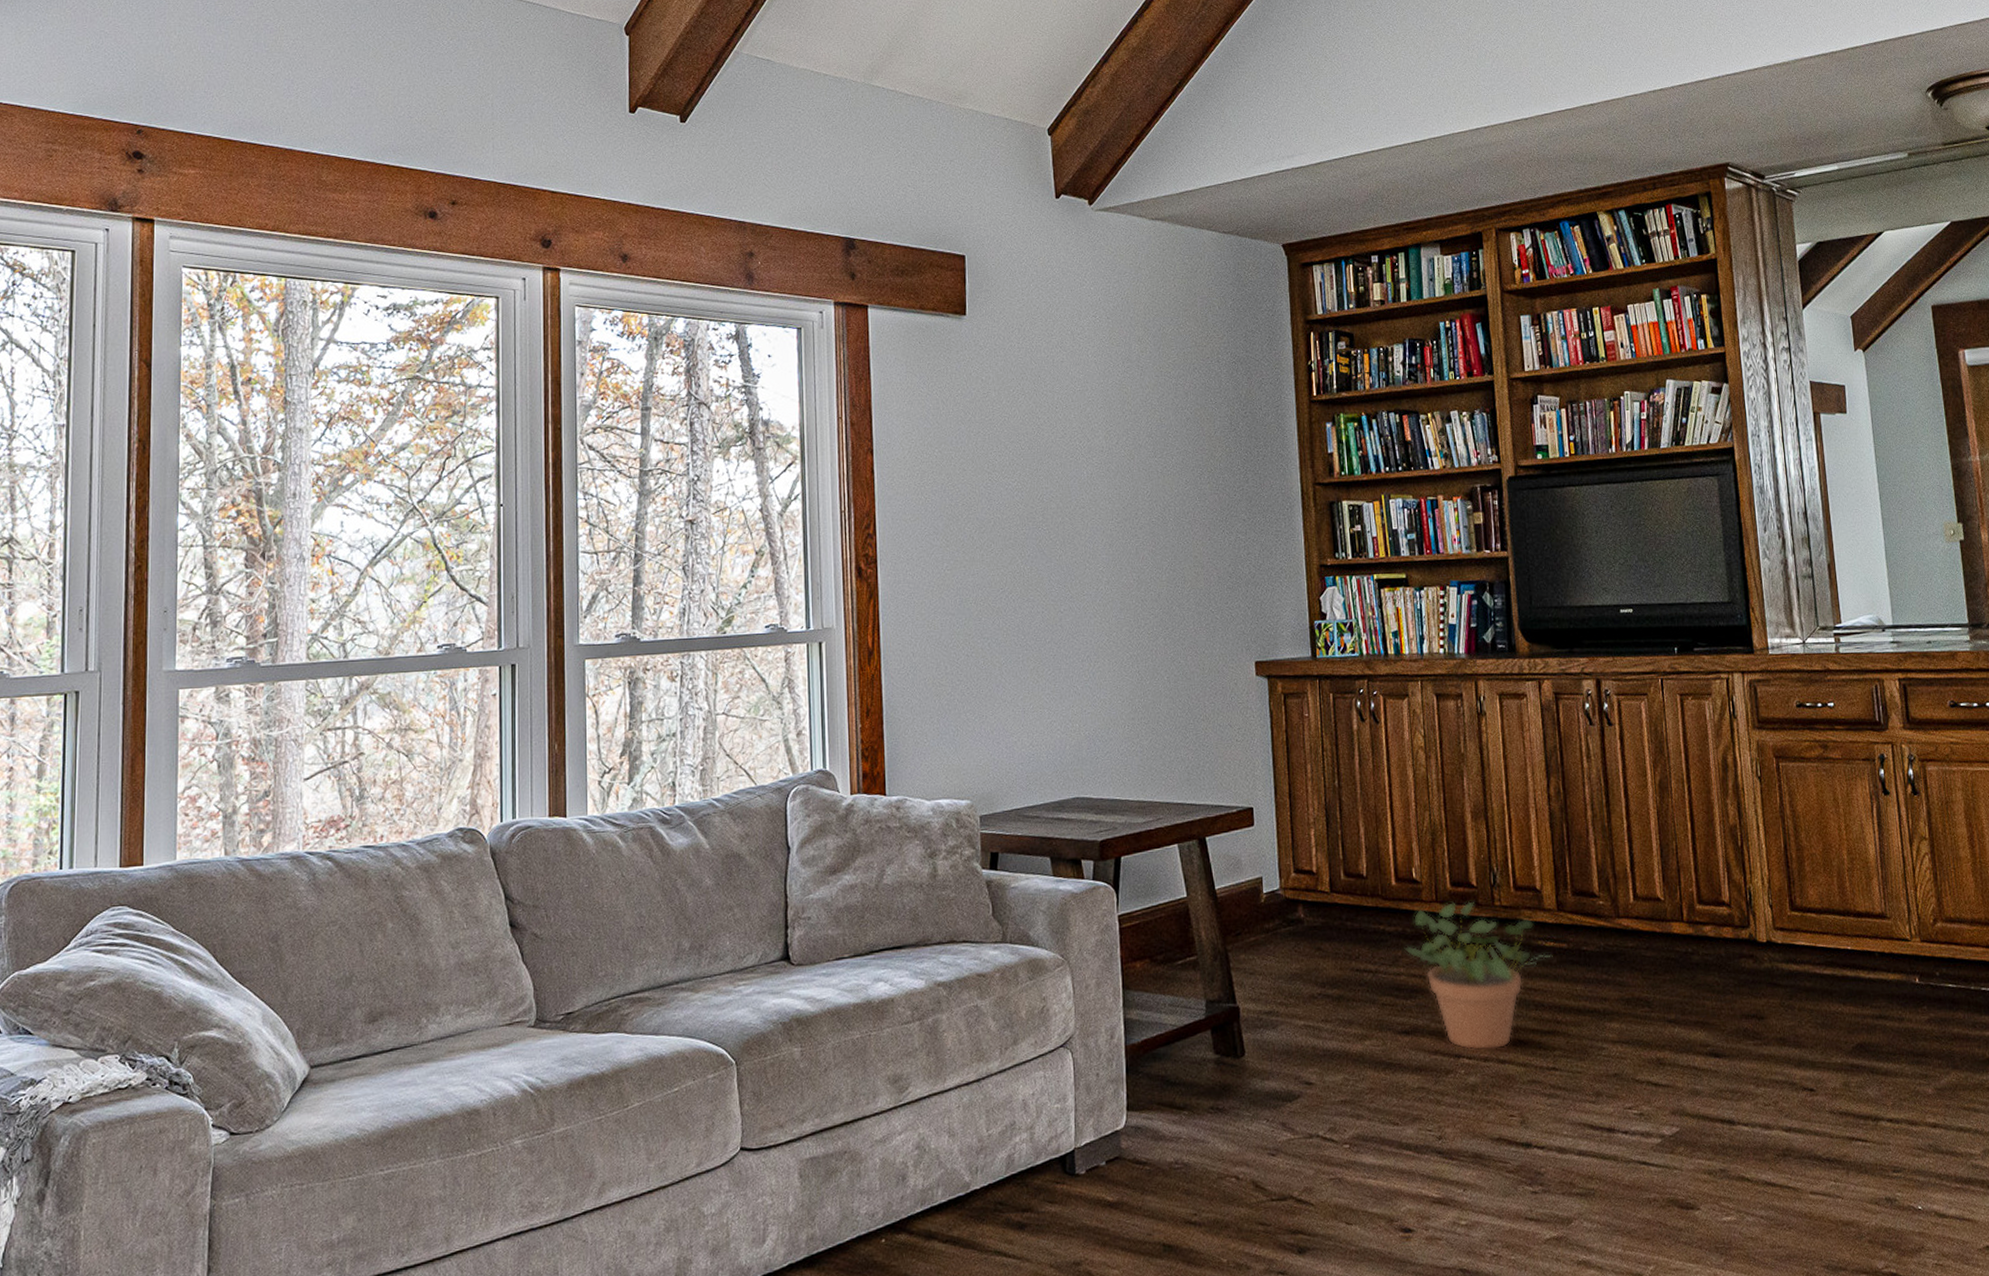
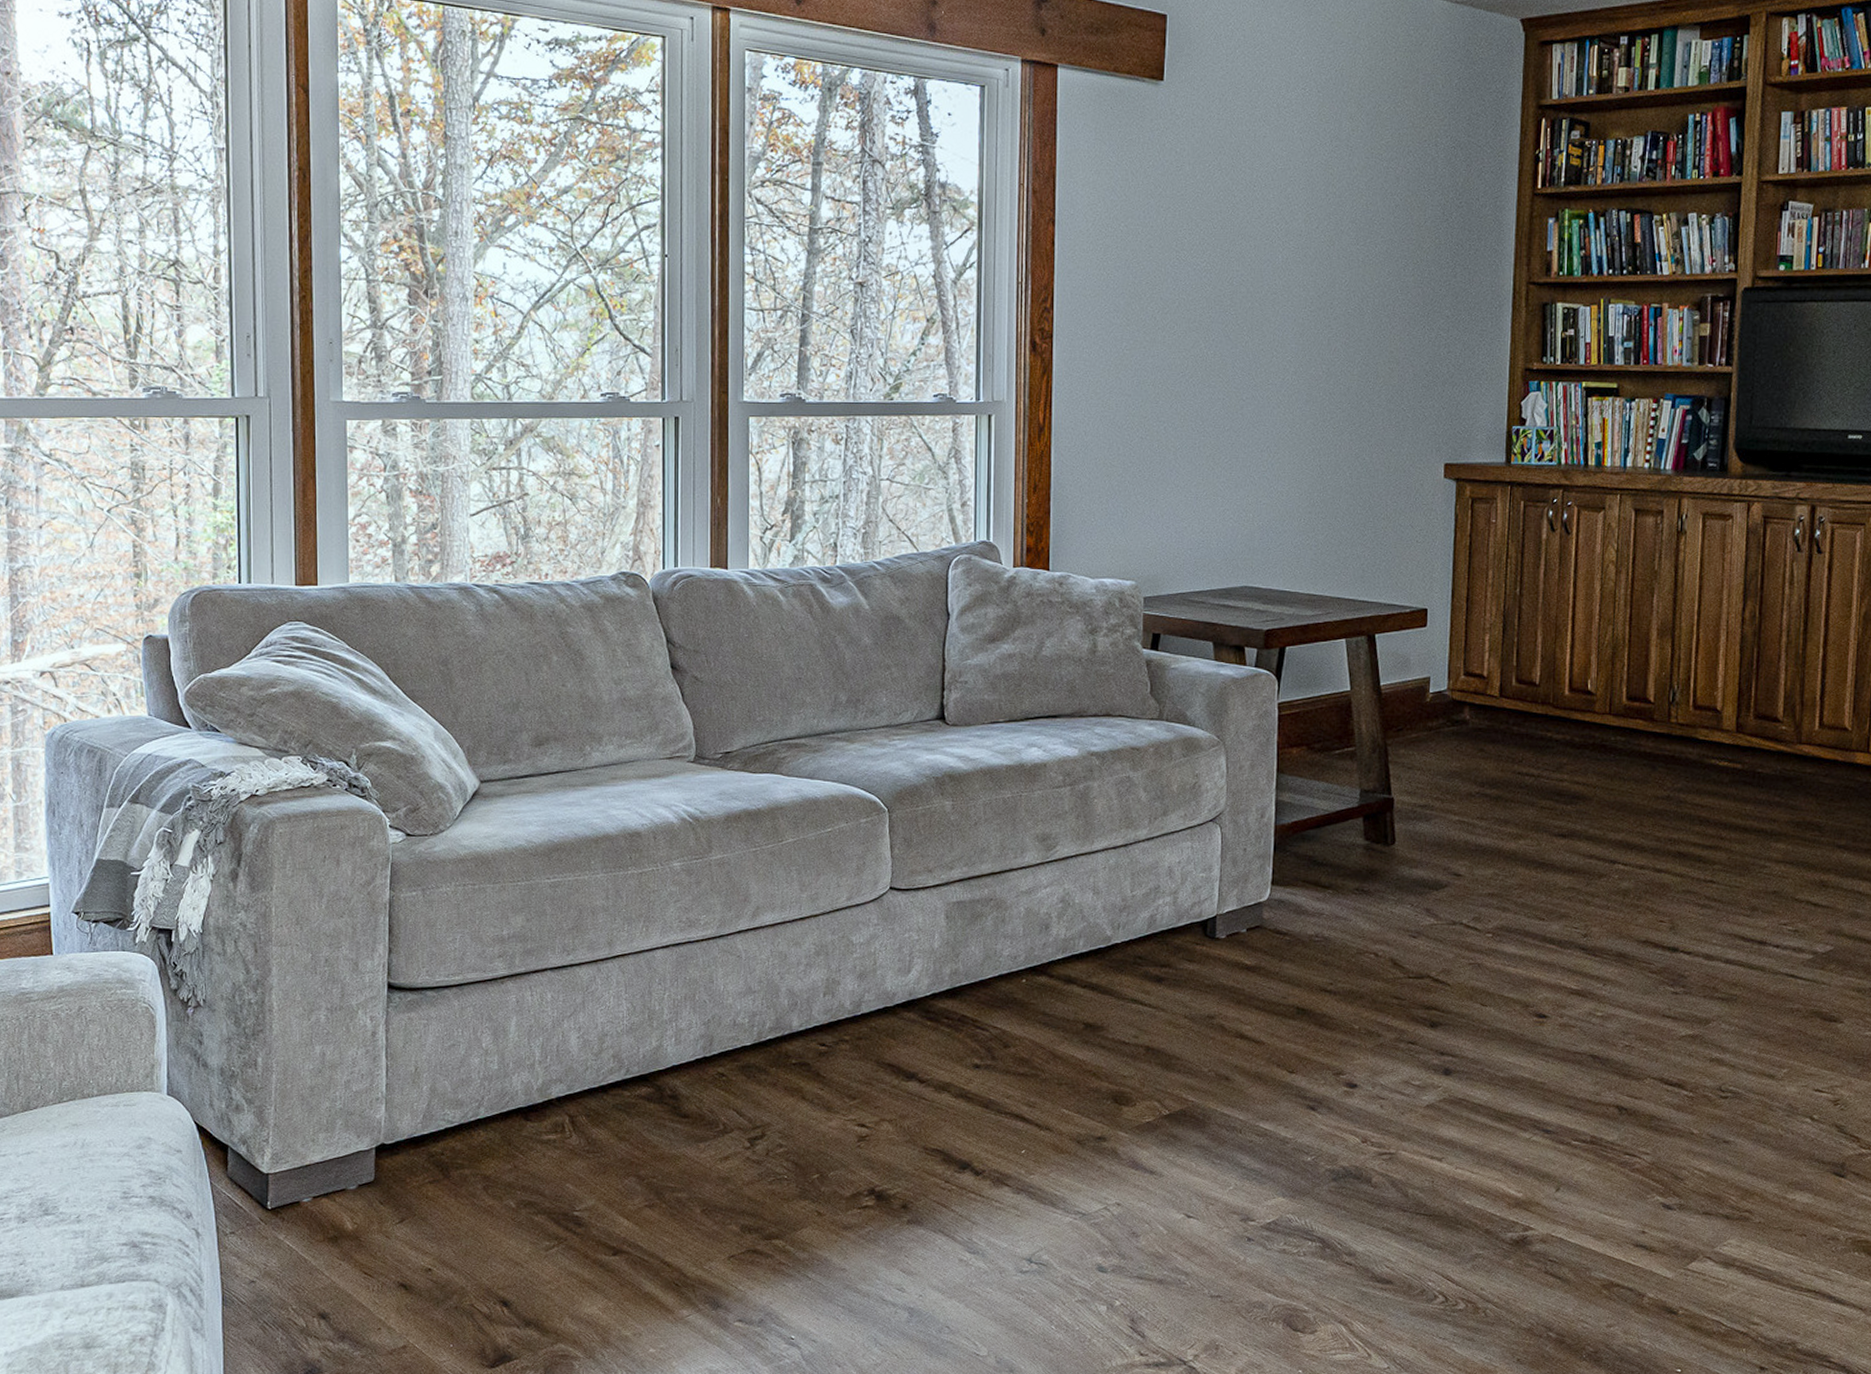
potted plant: present [1404,901,1553,1051] -> none [1570,716,1725,859]

